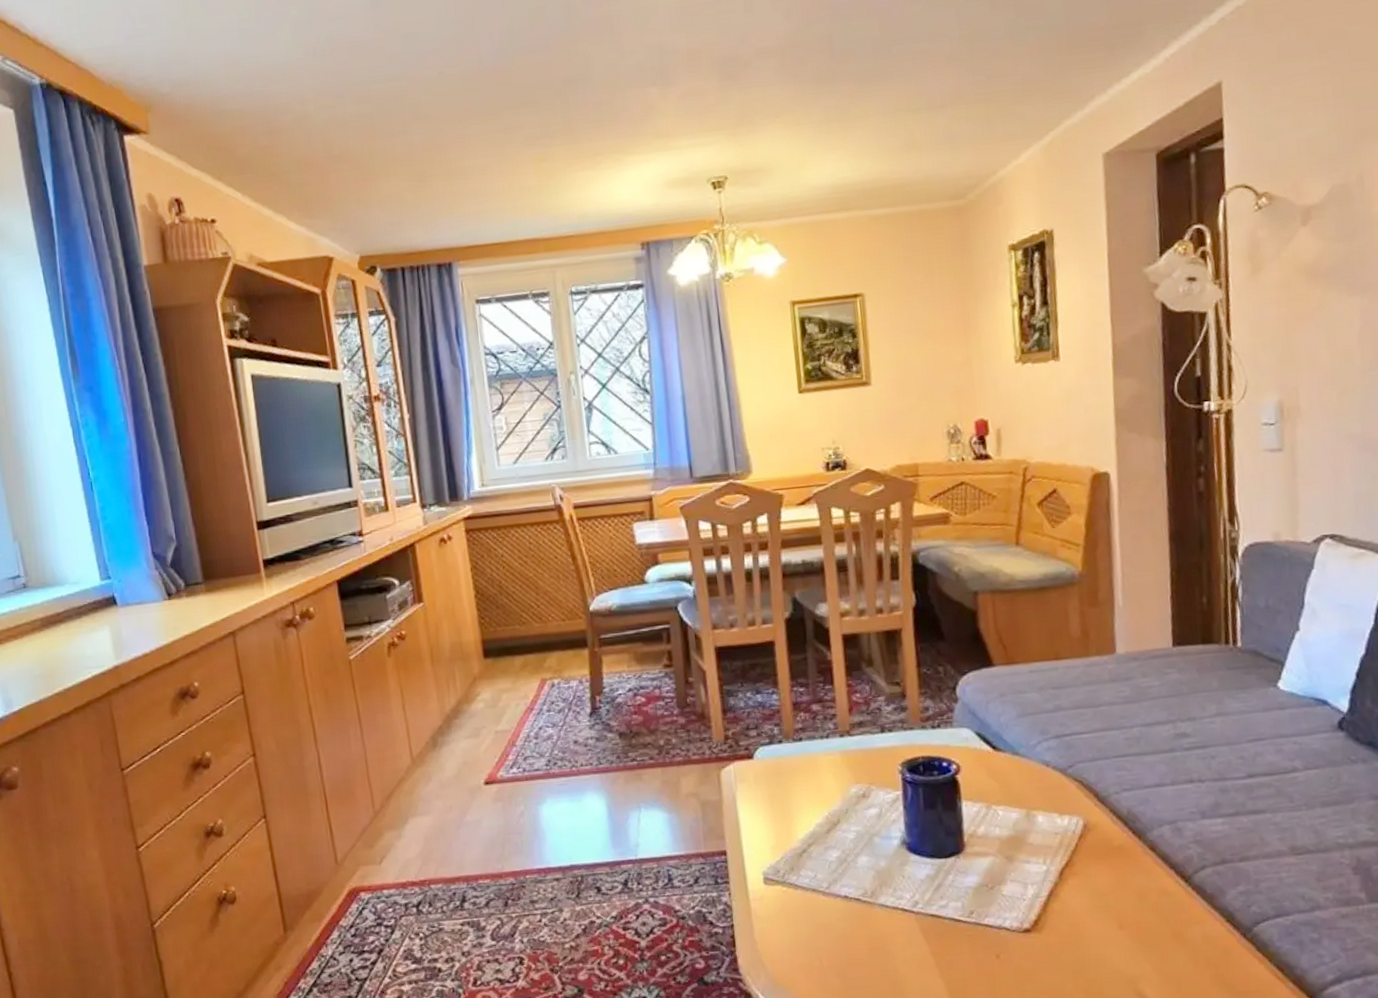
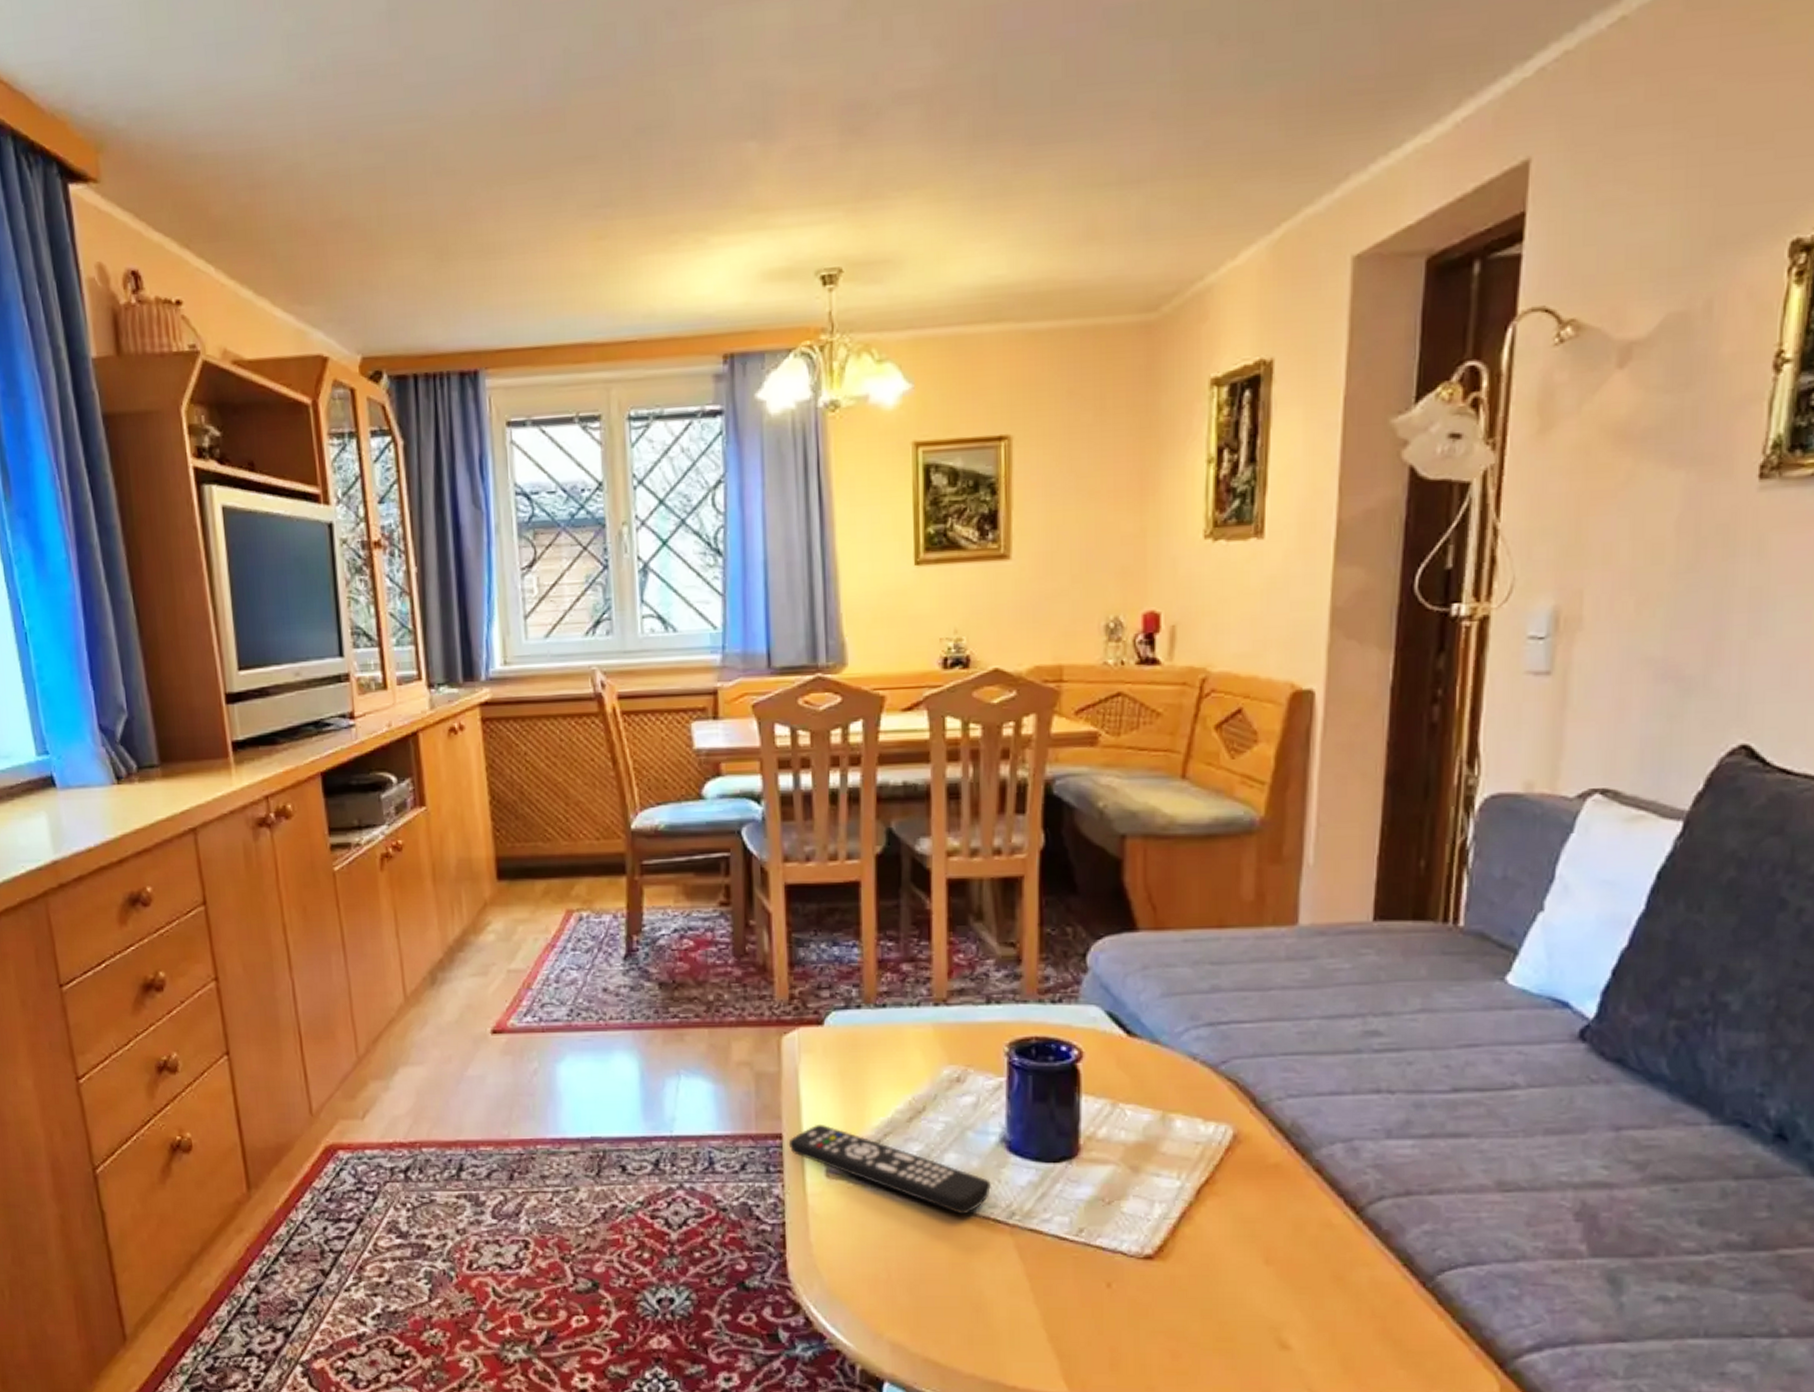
remote control: none [731,840,898,906] -> present [788,1123,992,1214]

